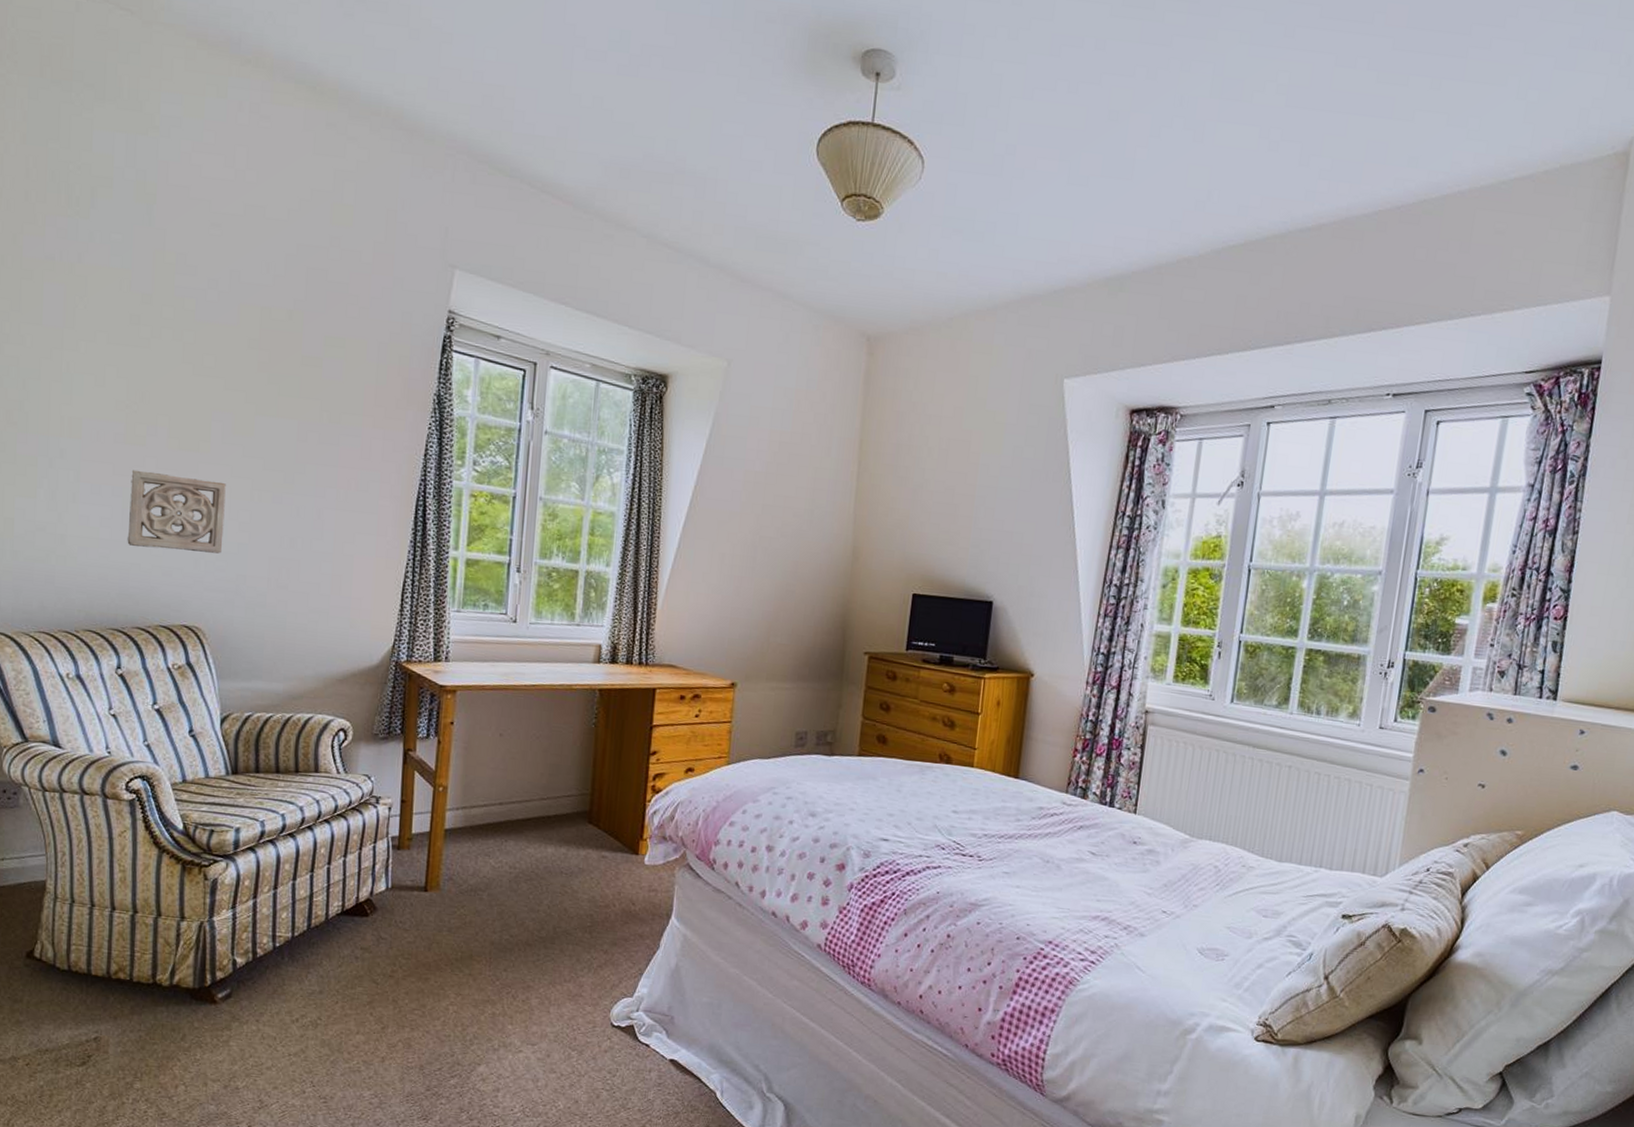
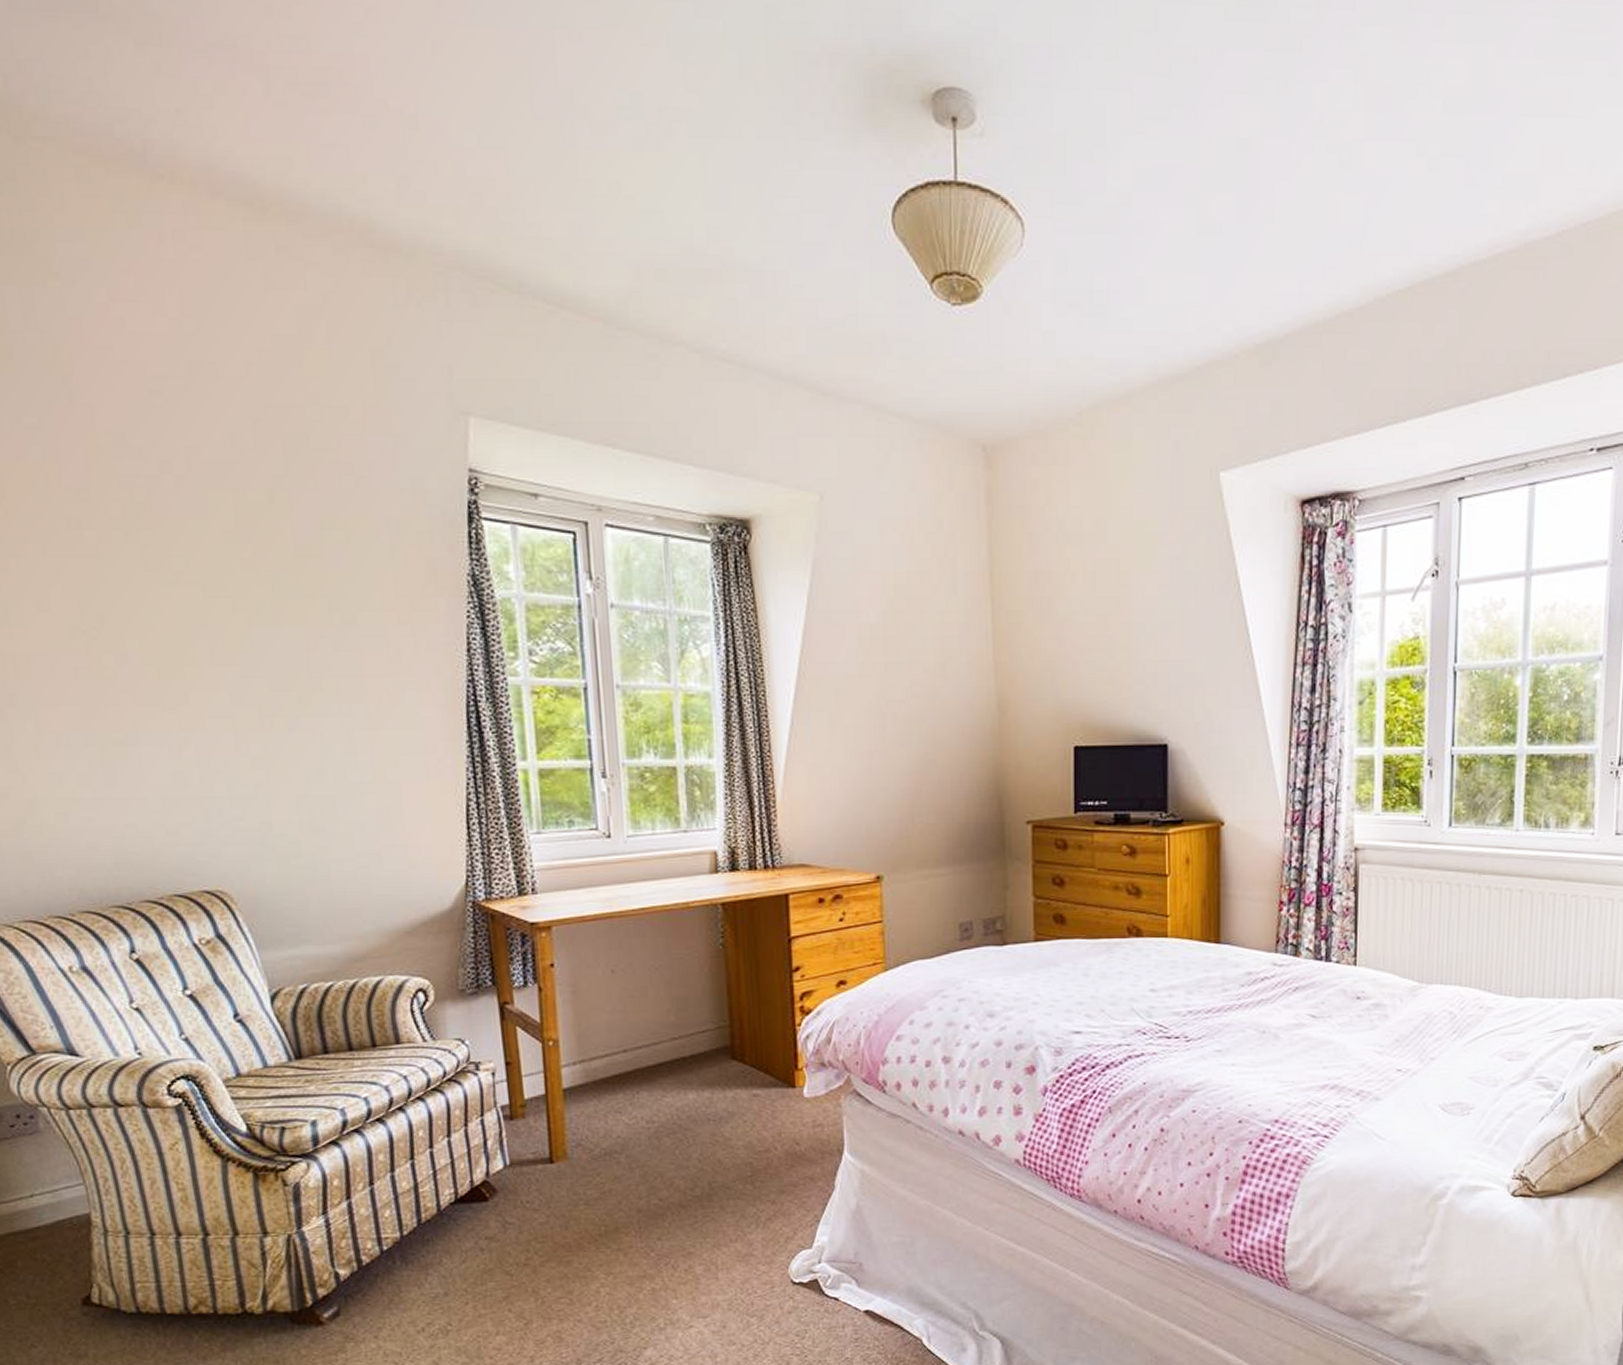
wall ornament: present [127,469,226,554] -> none [104,709,236,803]

